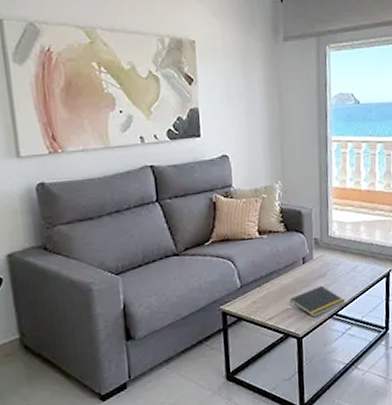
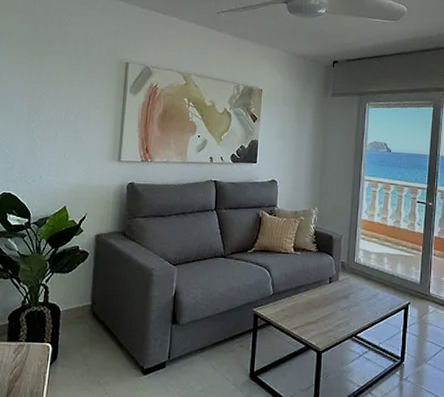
notepad: present [289,285,346,317] -> none [313,306,365,335]

